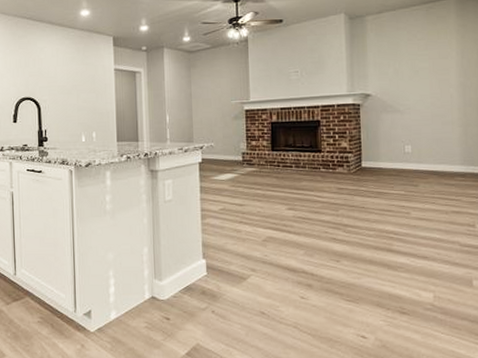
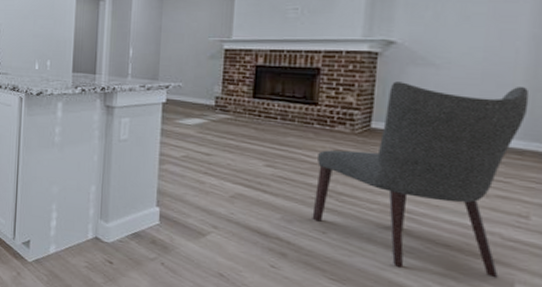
chair: none [326,124,464,281] -> present [312,81,530,279]

